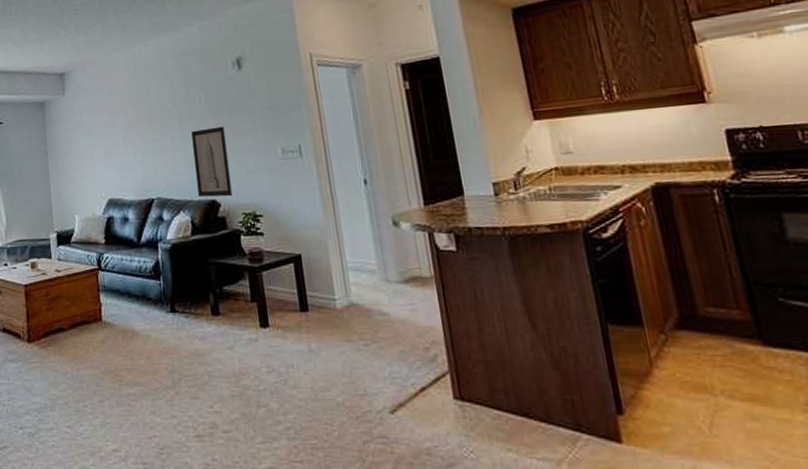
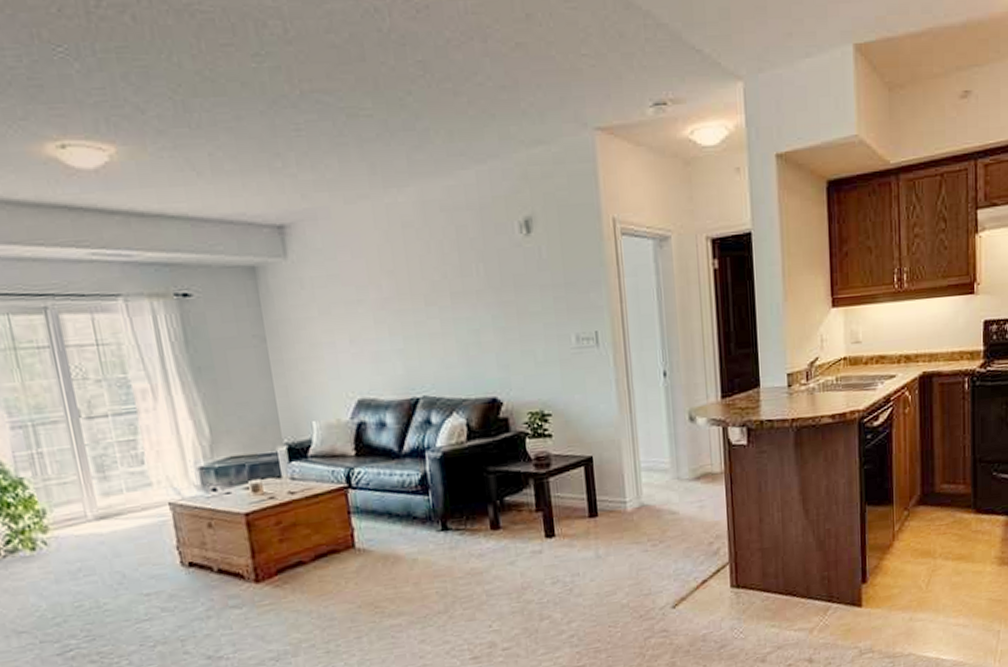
wall art: present [191,126,233,198] -> none [466,307,517,395]

